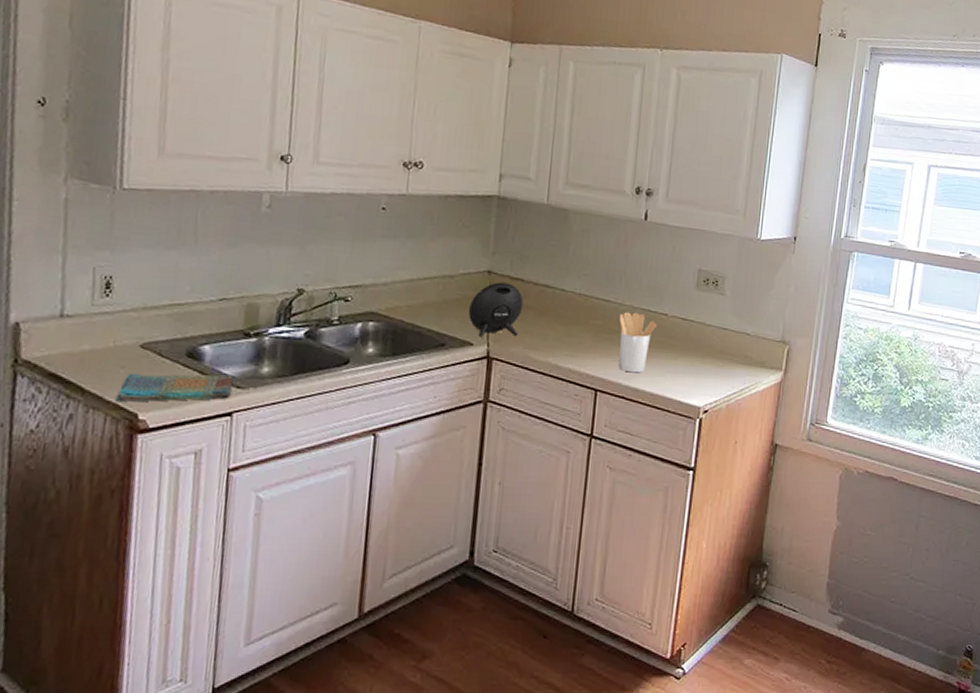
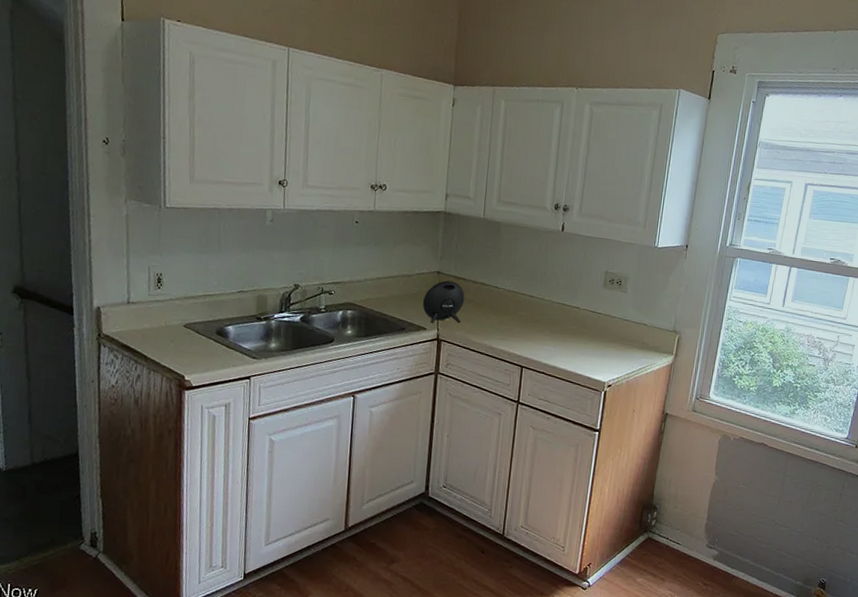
dish towel: present [114,374,234,402] -> none [168,346,251,367]
utensil holder: present [618,312,658,373] -> none [540,305,572,354]

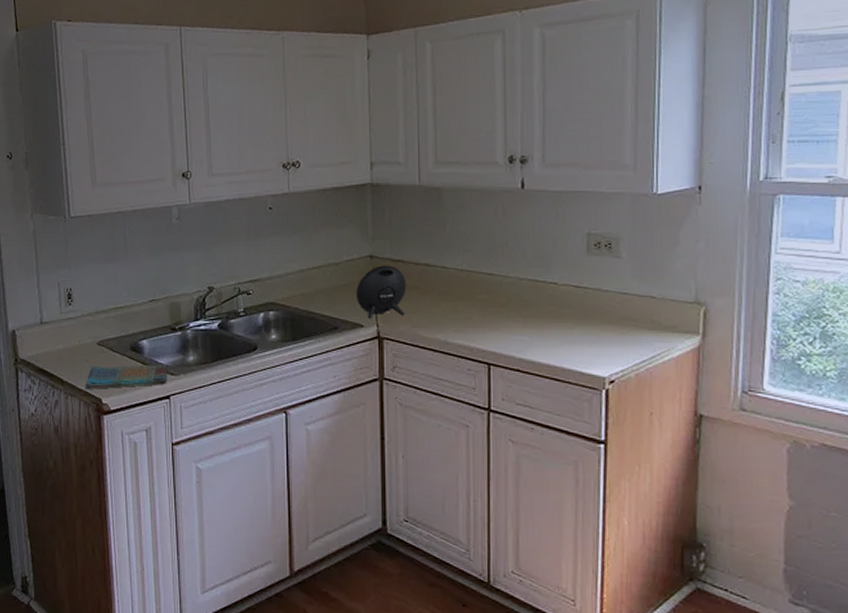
dish towel: none [168,346,251,367] -> present [84,364,168,389]

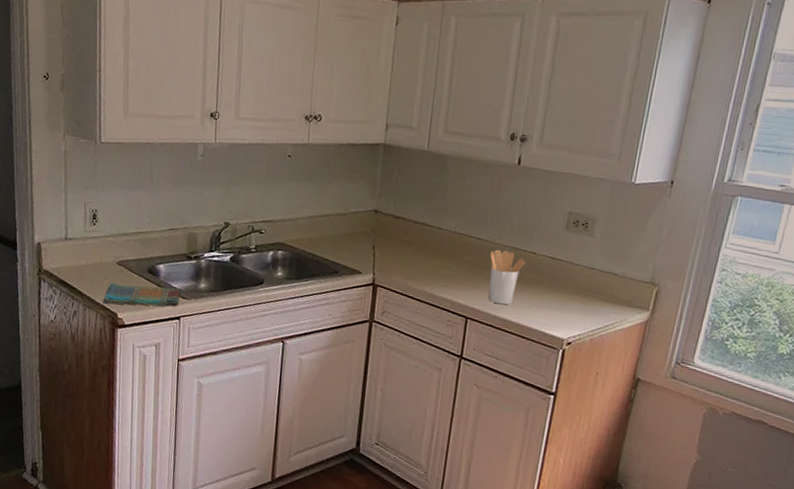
speaker: present [357,265,407,319] -> none [358,220,405,268]
utensil holder: none [506,284,548,345] -> present [488,249,526,305]

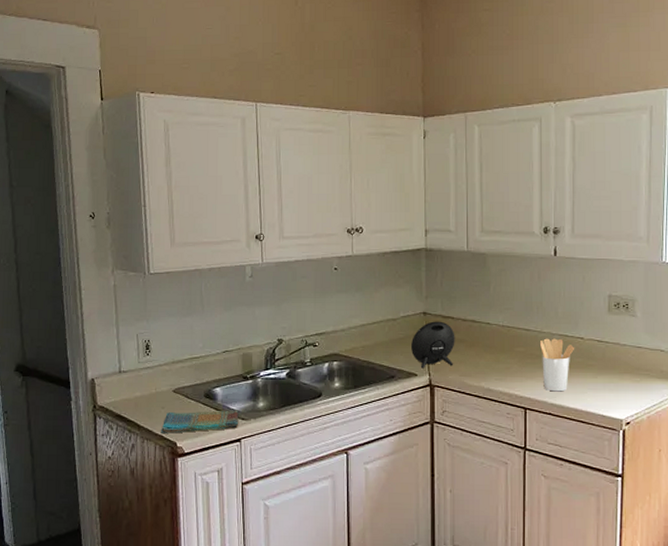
speaker: none [358,220,405,268] -> present [411,321,455,369]

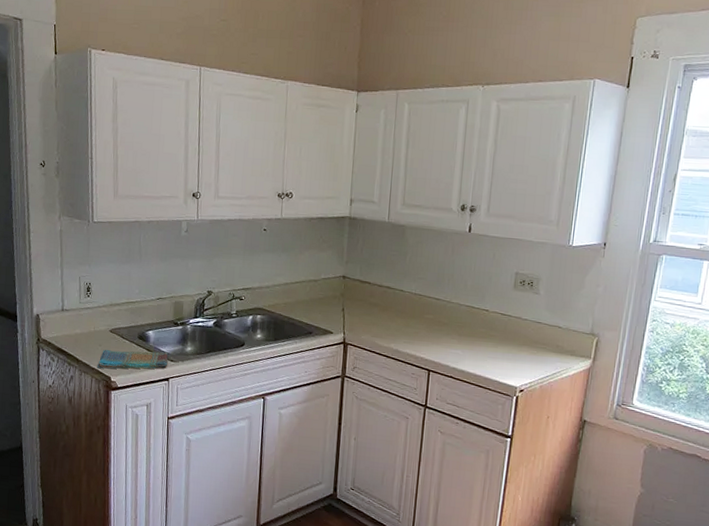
speaker: present [411,321,455,369] -> none [329,285,371,328]
utensil holder: present [540,338,575,392] -> none [447,308,480,358]

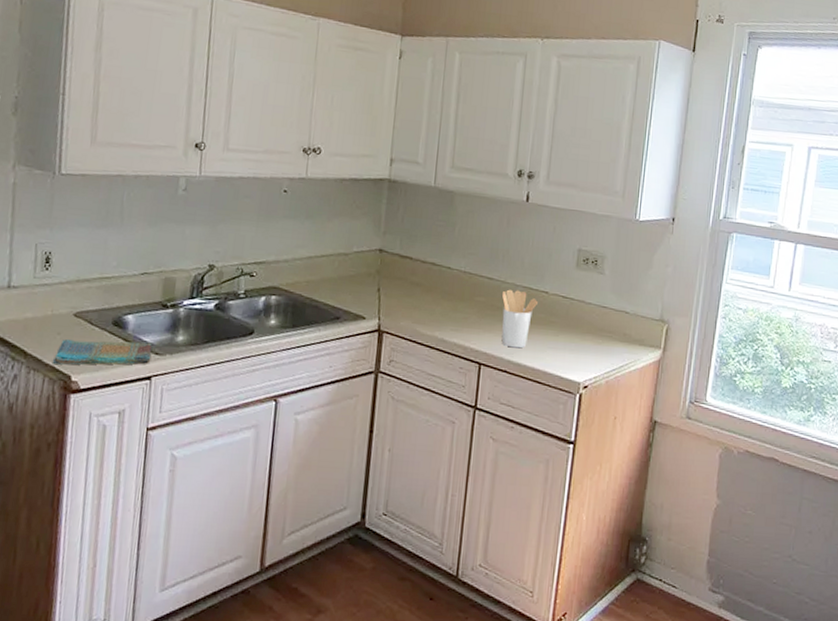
utensil holder: none [447,308,480,358] -> present [501,289,539,349]

